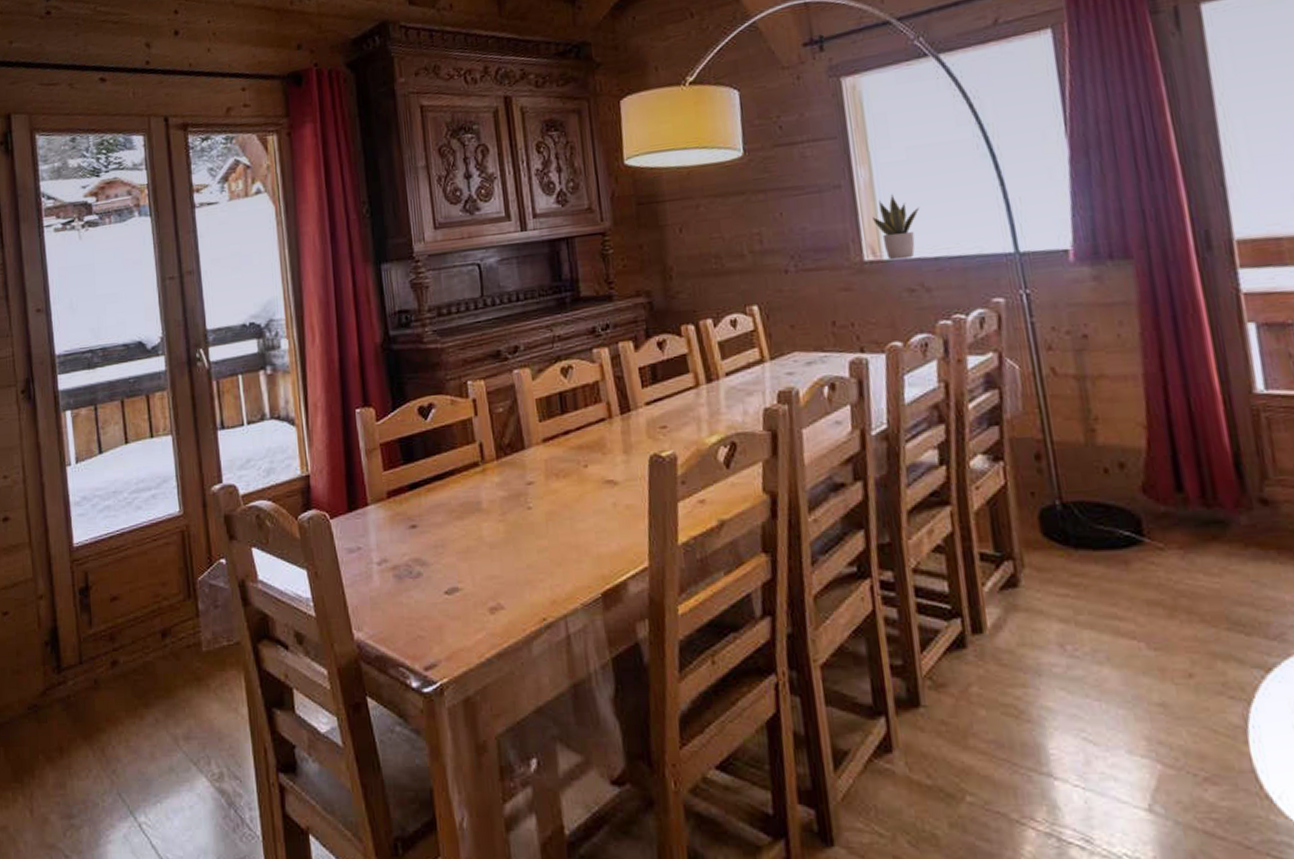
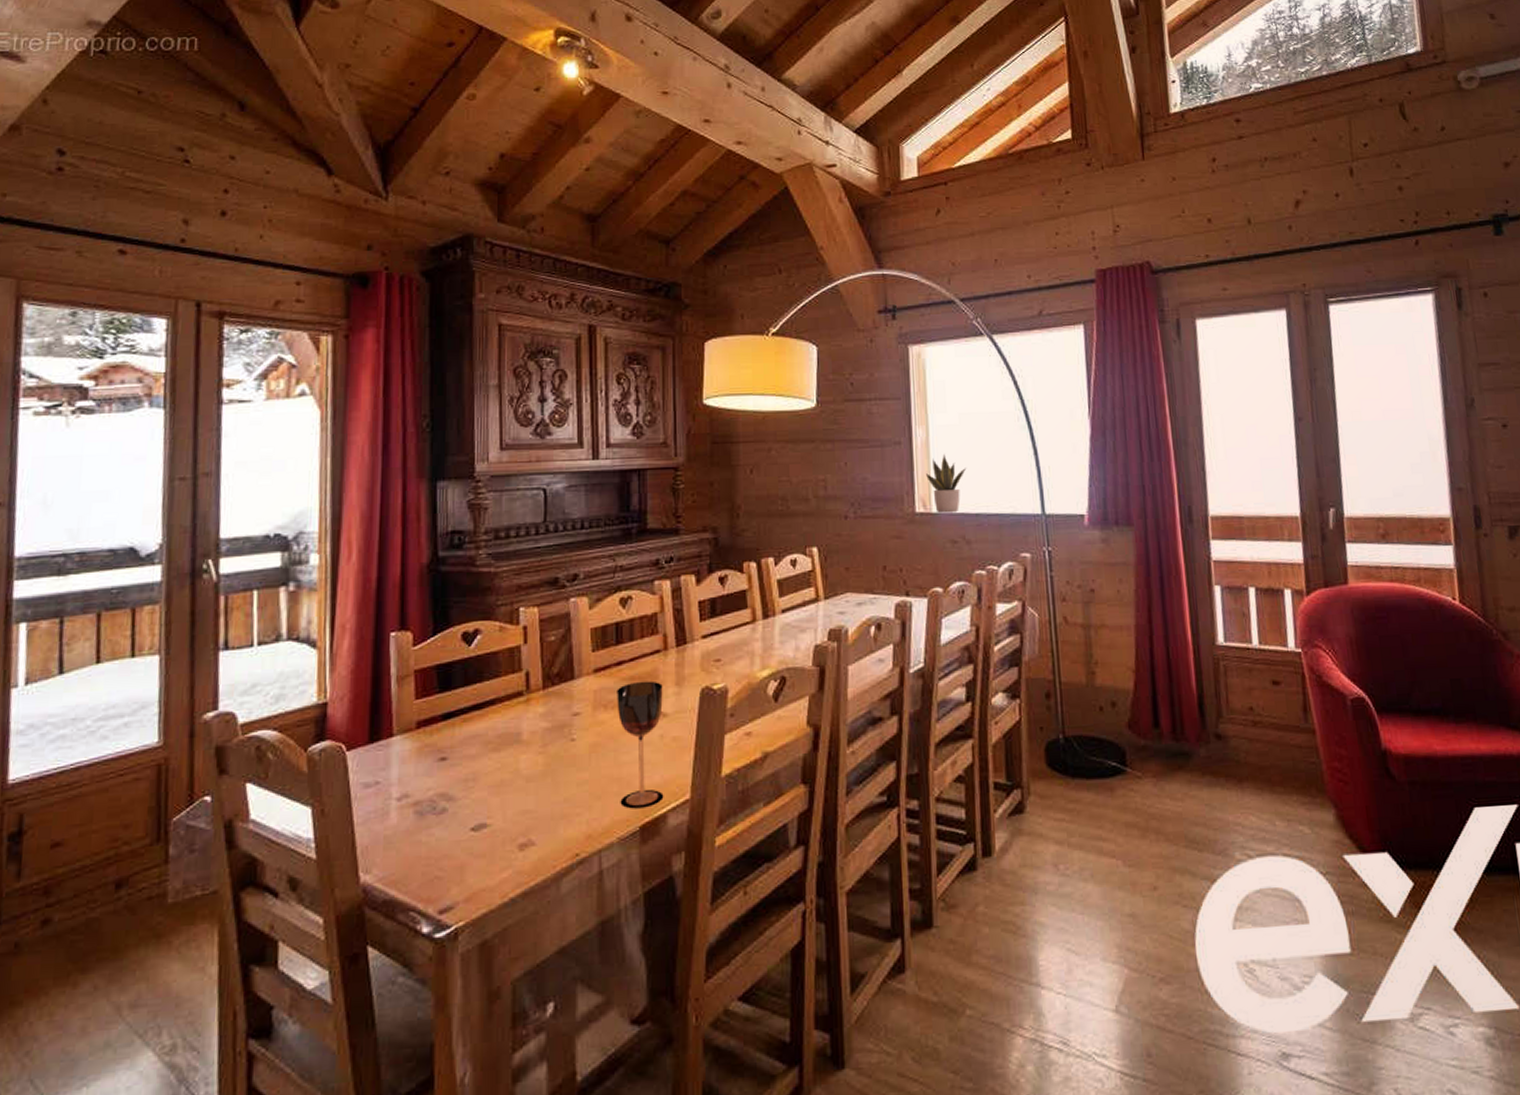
wineglass: none [566,449,623,576] -> present [617,680,664,809]

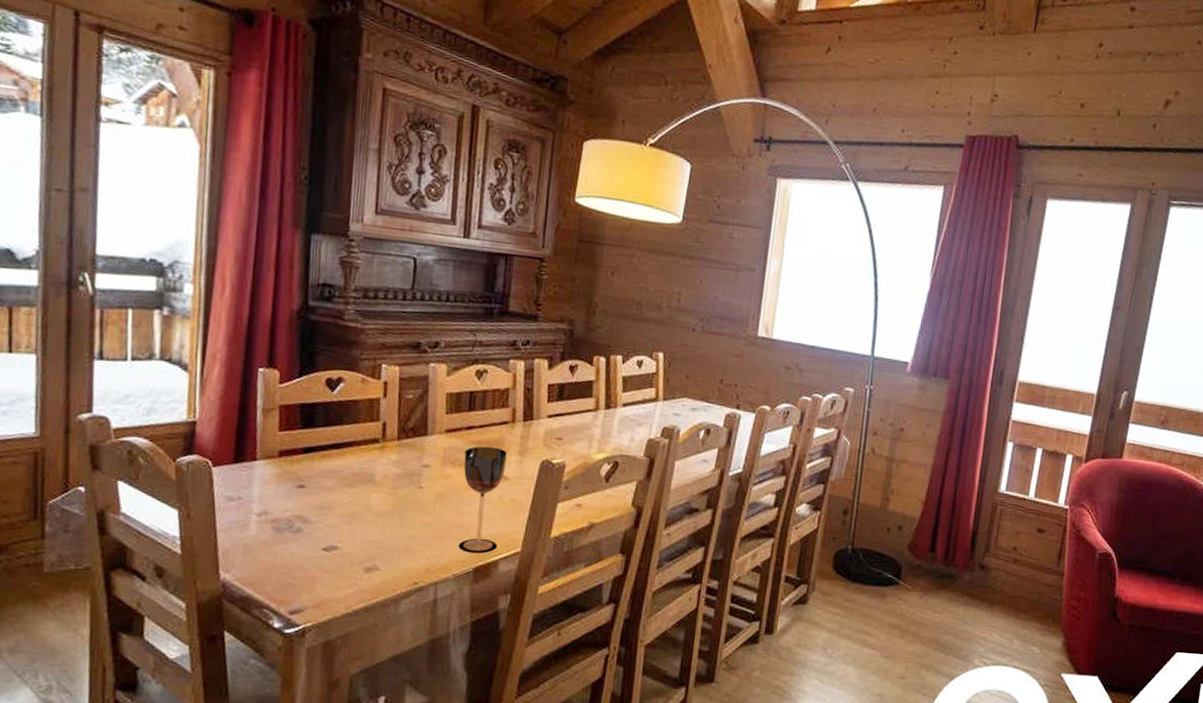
potted plant: present [926,454,967,513] -> none [773,287,811,342]

